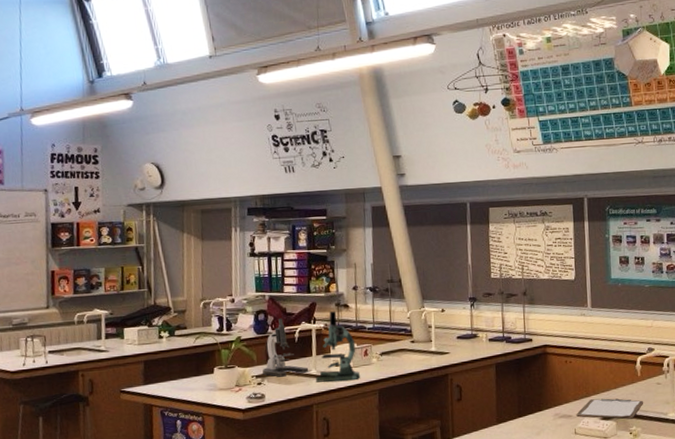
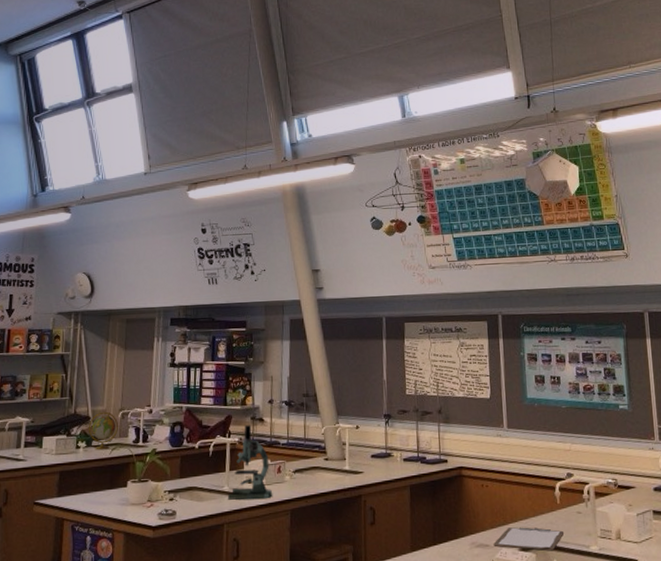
globe: none [169,302,201,340] -> present [88,411,119,450]
microscope: present [262,318,309,377] -> none [175,430,222,493]

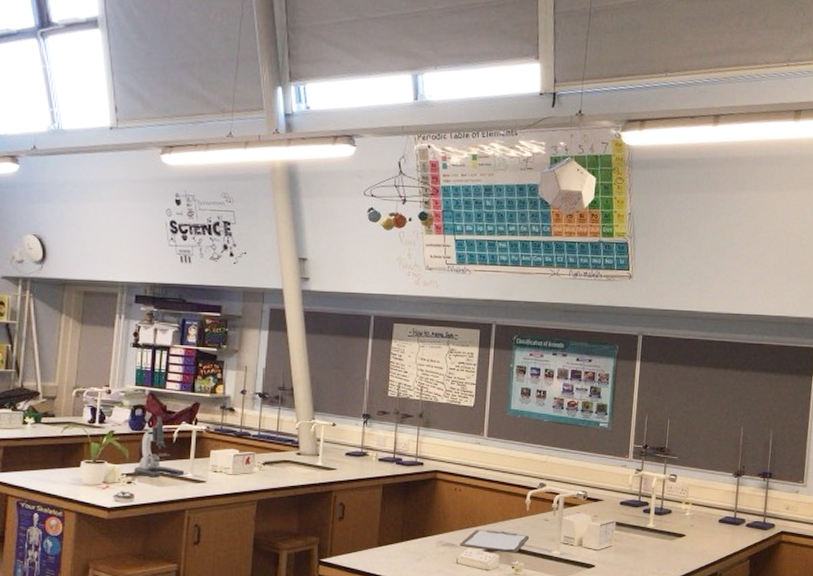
globe: present [88,411,119,450] -> none [37,388,73,428]
microscope: none [175,430,222,493] -> present [134,415,185,478]
microscope: present [227,425,273,500] -> none [190,414,240,489]

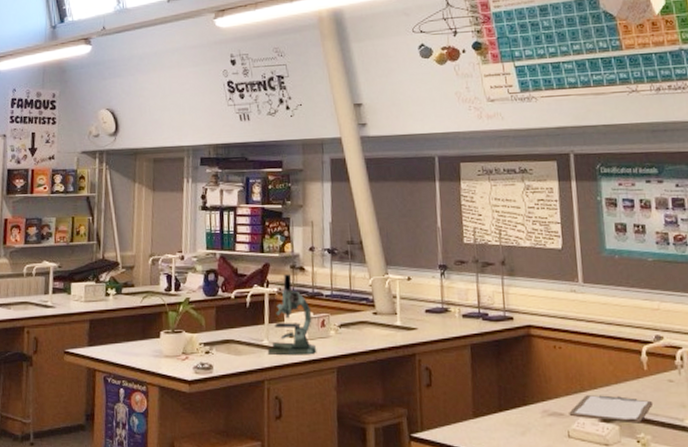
microscope: present [134,415,185,478] -> none [211,279,261,346]
microscope: none [190,414,240,489] -> present [267,274,317,356]

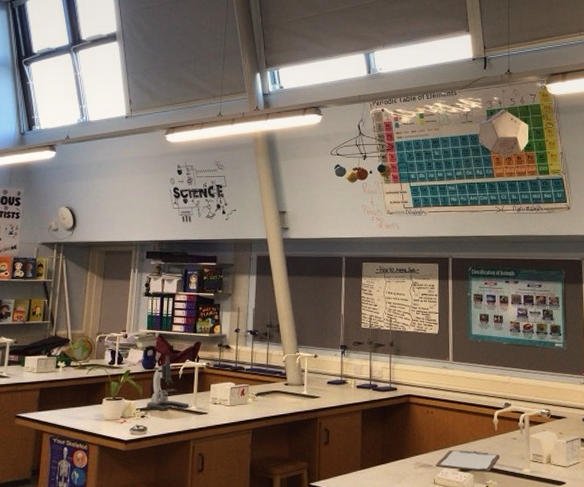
globe: none [117,257,150,298] -> present [67,335,96,370]
microscope: none [211,279,261,346] -> present [147,355,189,411]
microscope: present [267,274,317,356] -> none [194,351,237,419]

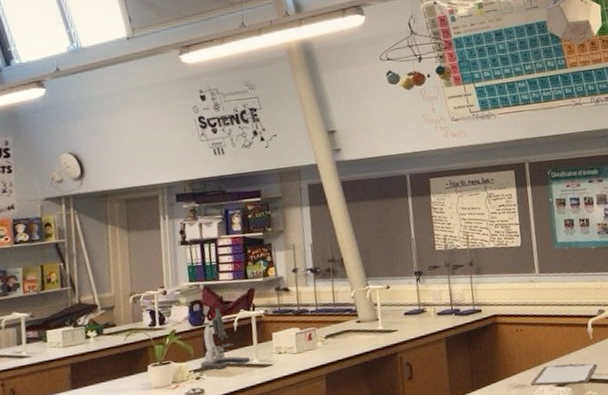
globe: present [67,335,96,370] -> none [96,297,131,339]

